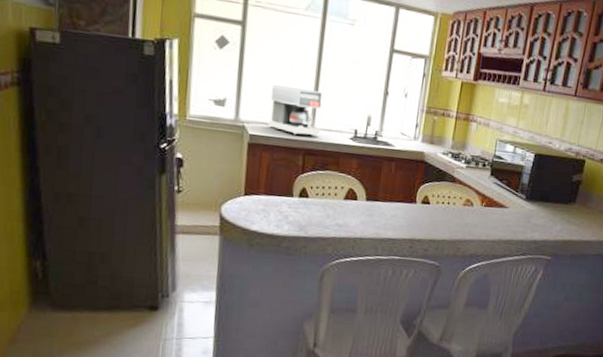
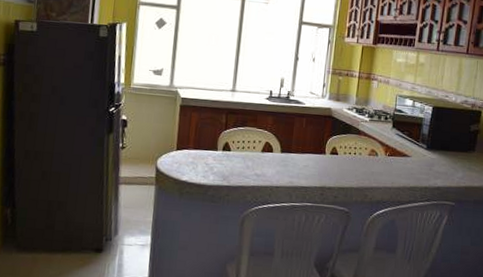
coffee maker: present [268,84,323,137] -> none [197,55,243,98]

